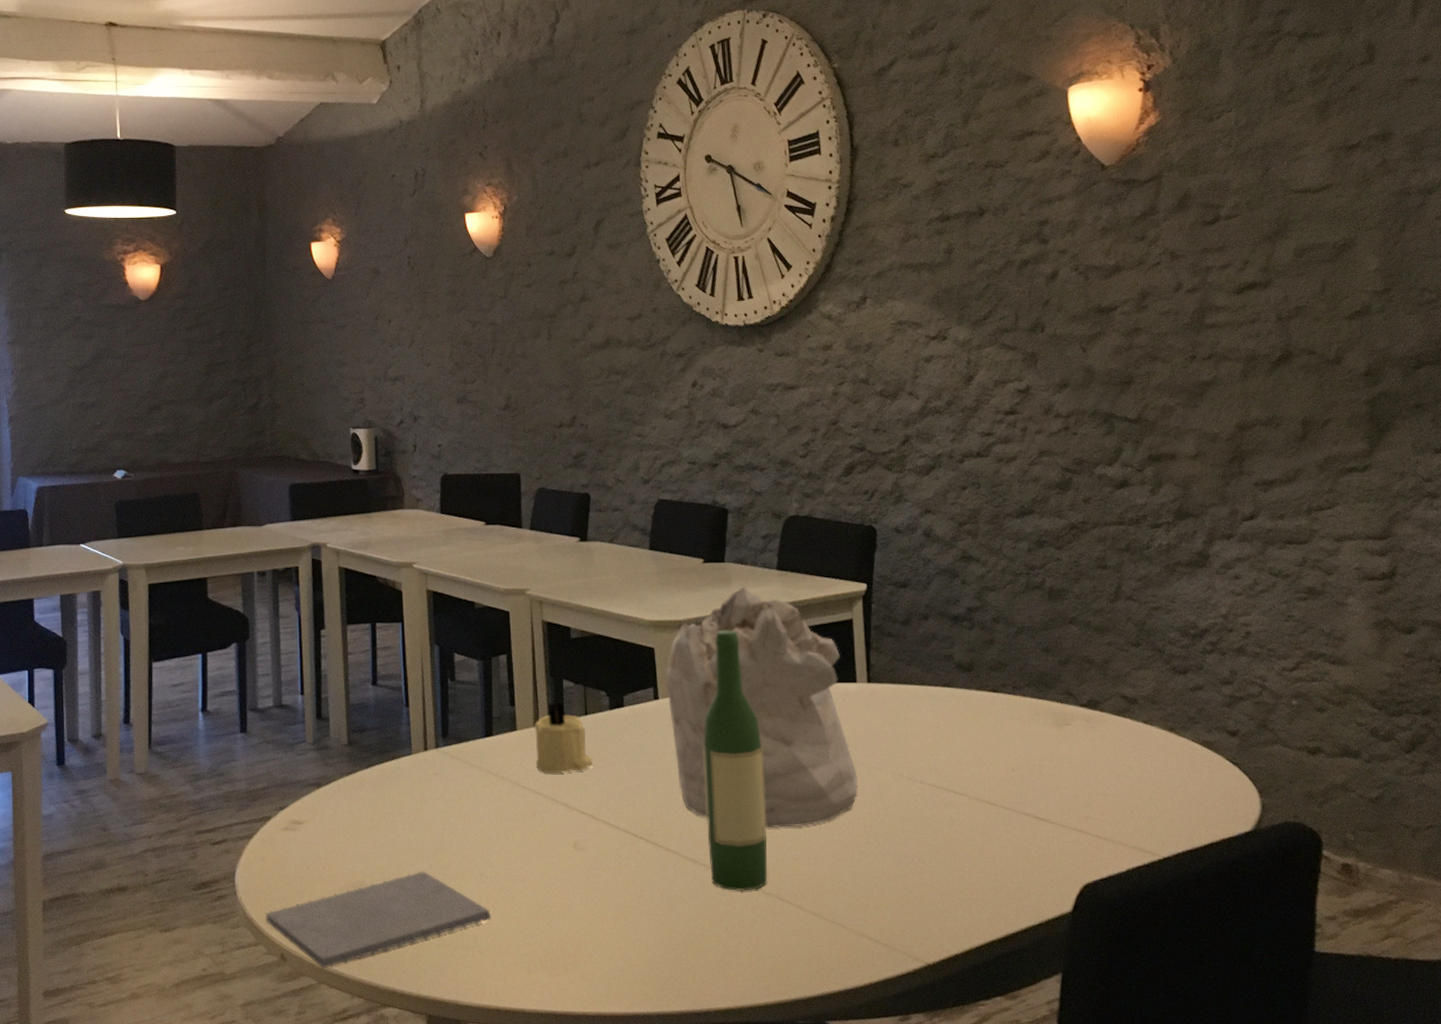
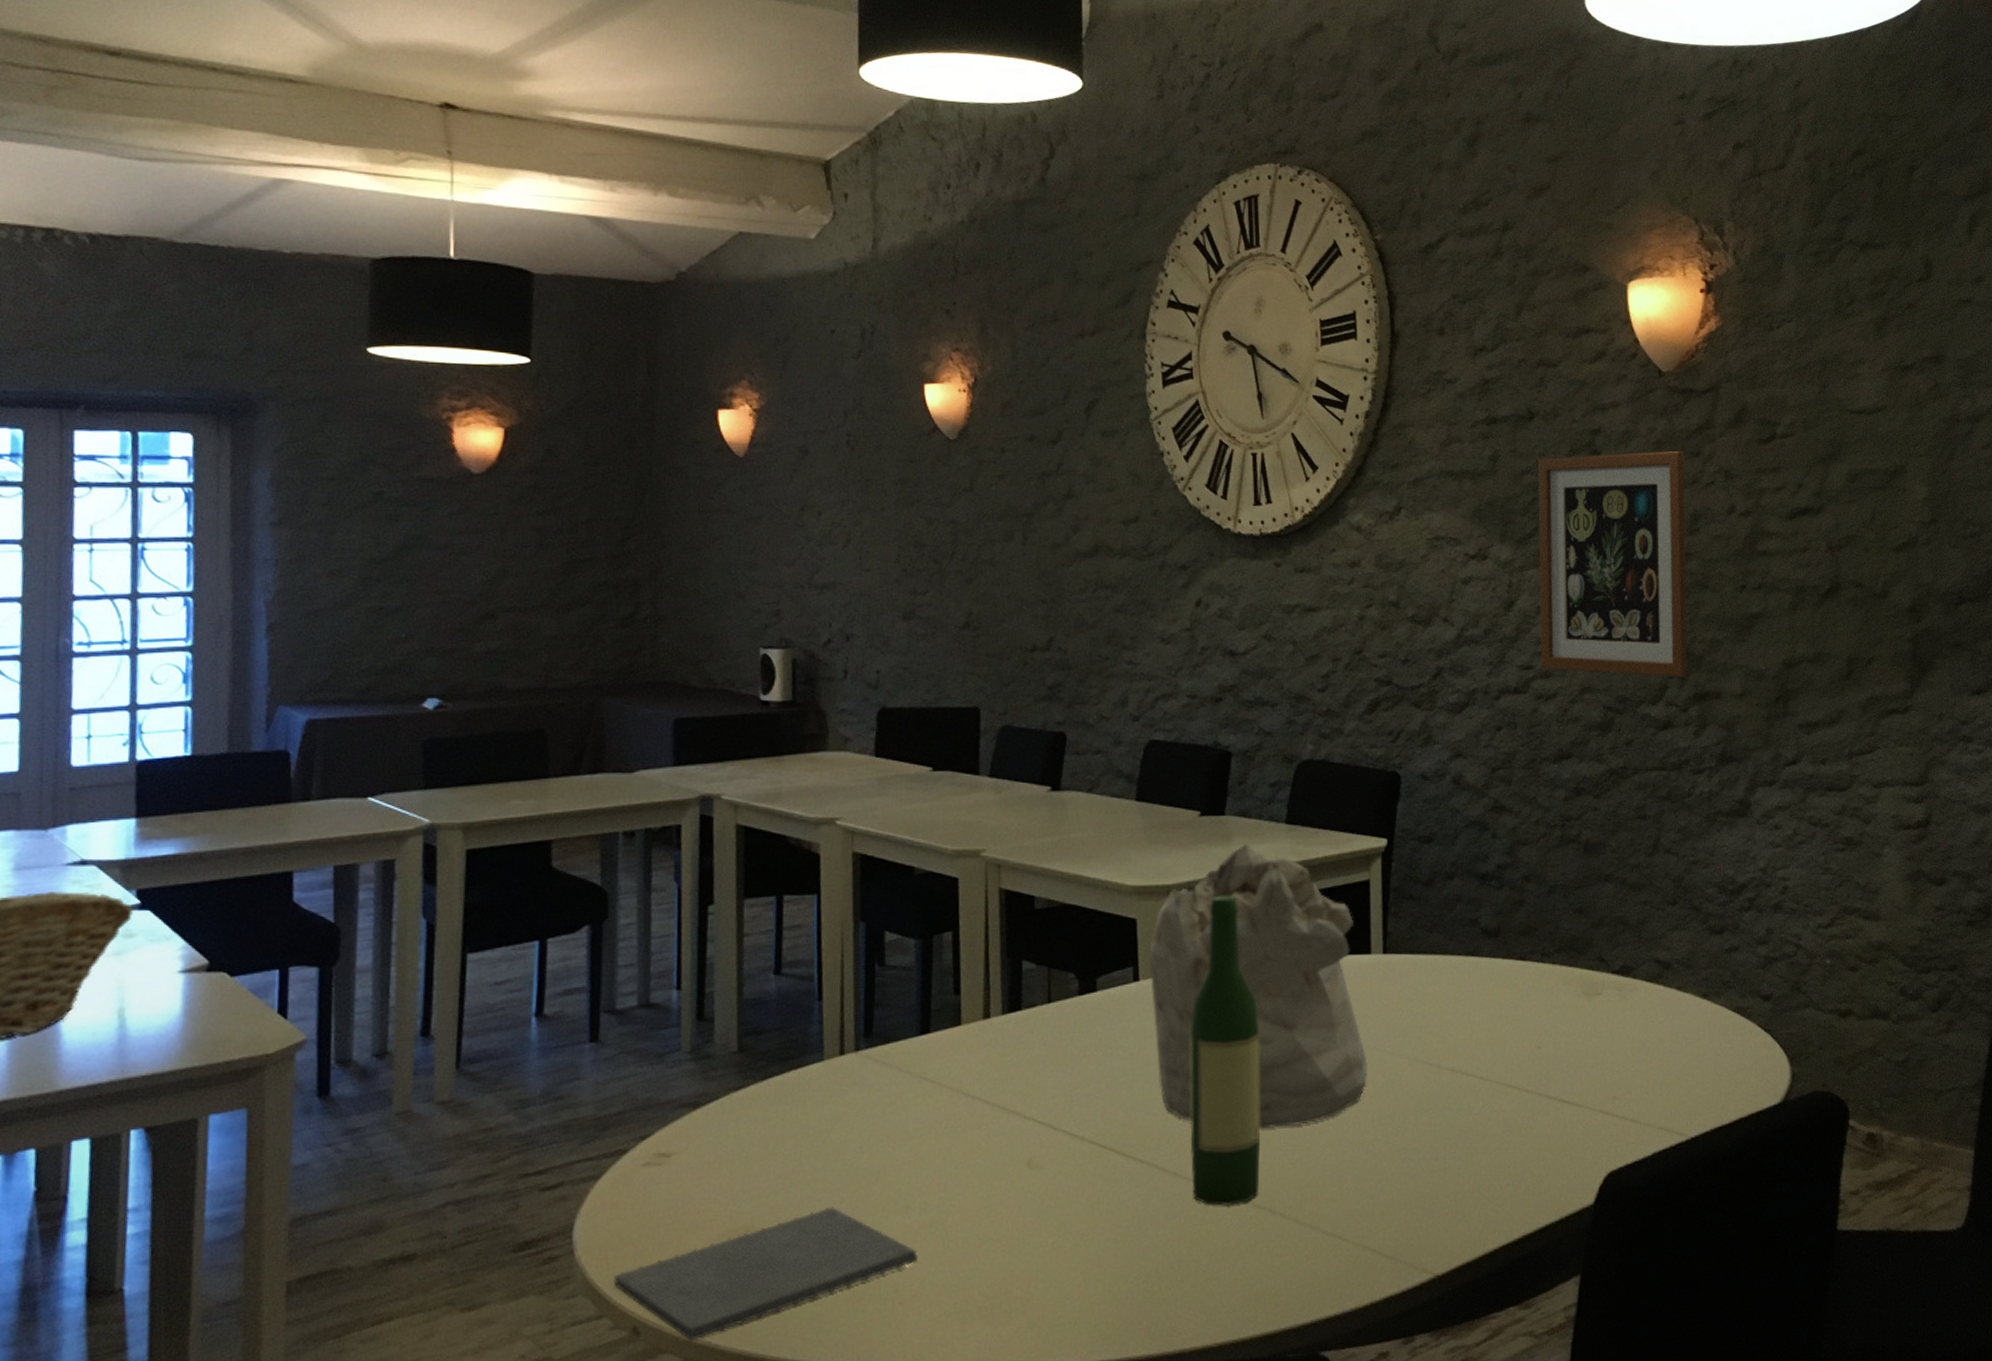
candle: present [534,702,593,774] -> none [983,988,1055,1076]
wall art: none [989,236,1142,441] -> present [1537,450,1688,678]

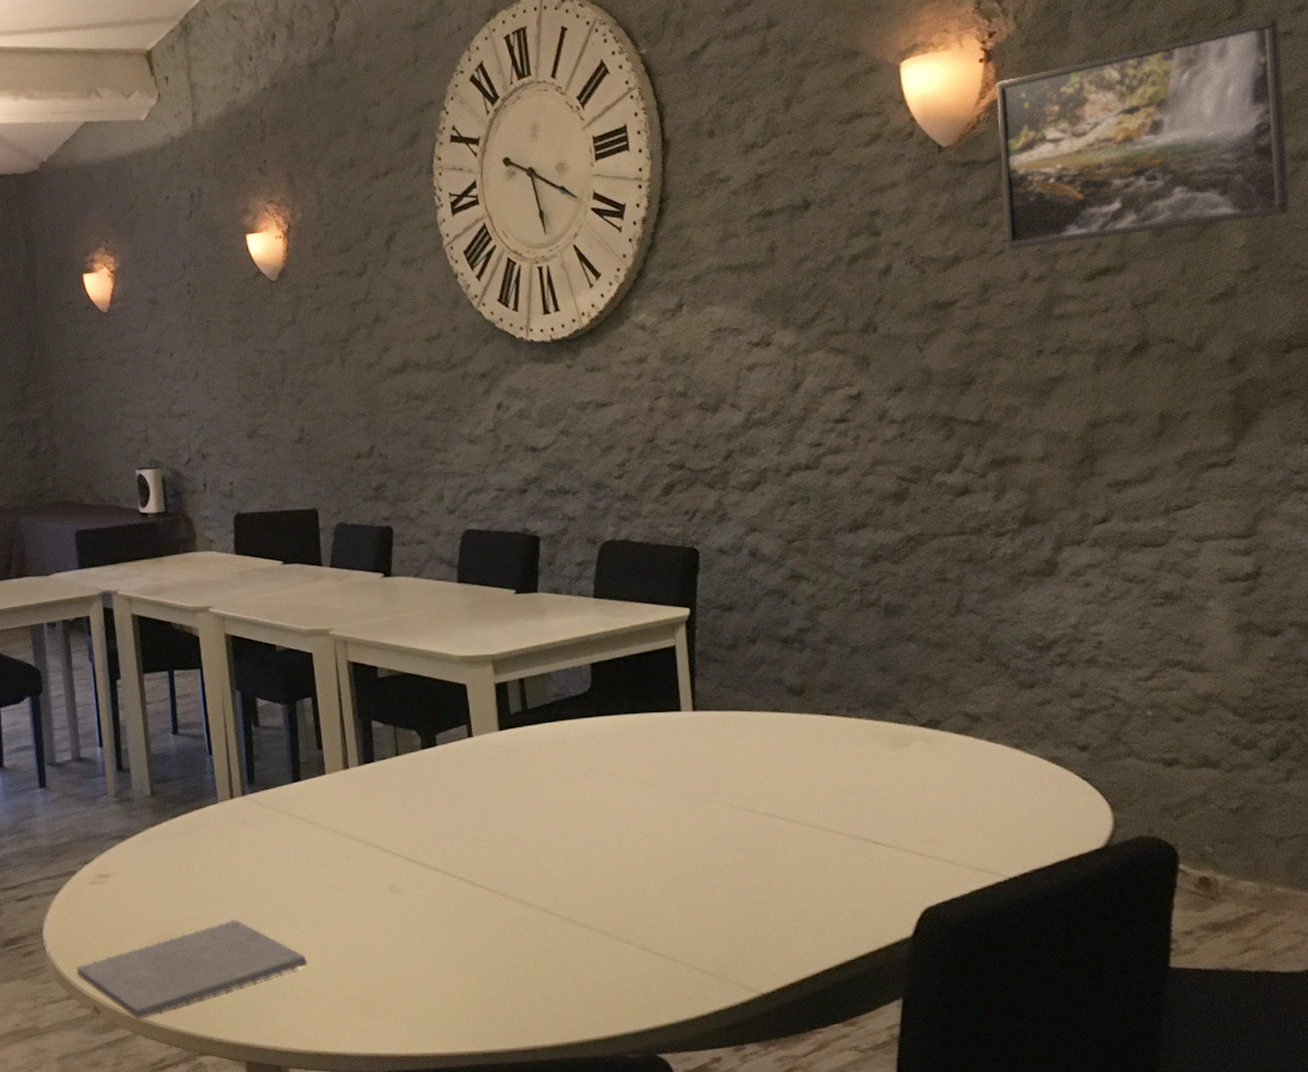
mineral sample: present [1149,844,1369,1130] -> none [479,617,686,864]
wine bottle: present [1190,896,1260,1206] -> none [521,663,592,928]
wall art: present [1537,450,1688,678] -> none [816,223,984,446]
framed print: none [1714,285,1965,481] -> present [996,18,1290,249]

